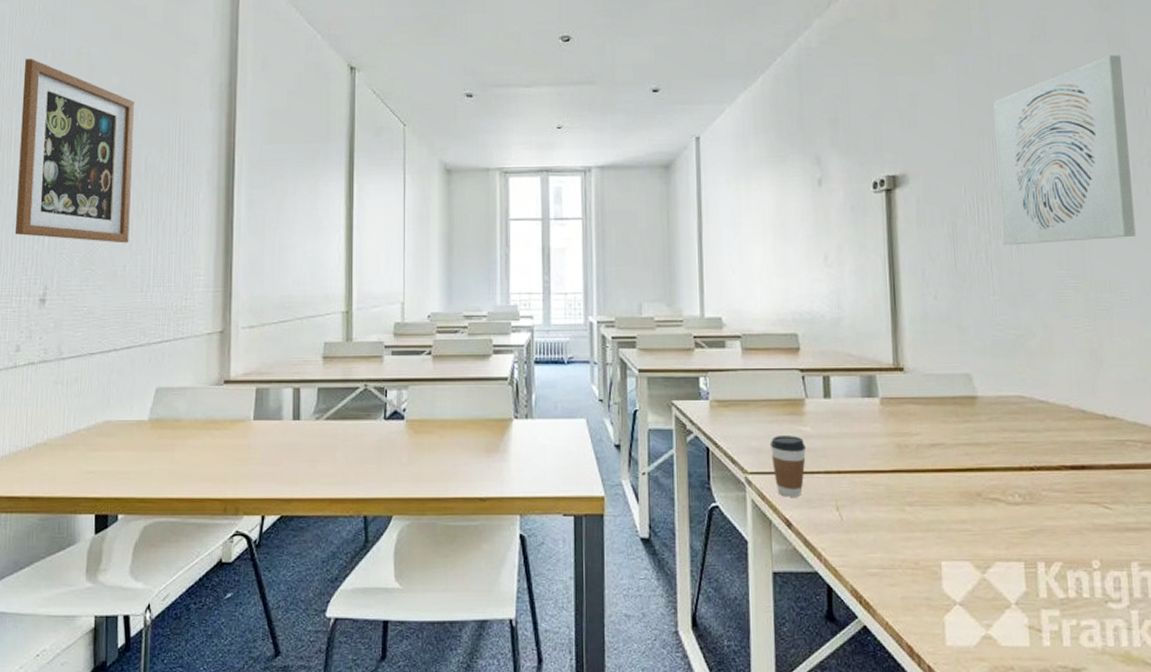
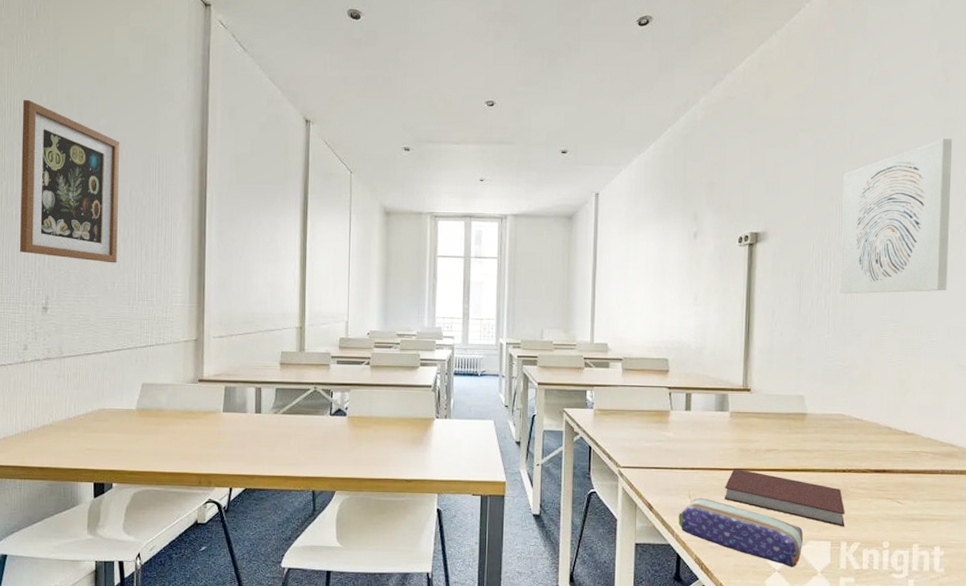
coffee cup: present [769,436,806,497] -> none [639,439,668,487]
pencil case: none [825,510,988,598] -> present [678,498,803,568]
notebook: none [881,470,1039,543] -> present [723,469,845,527]

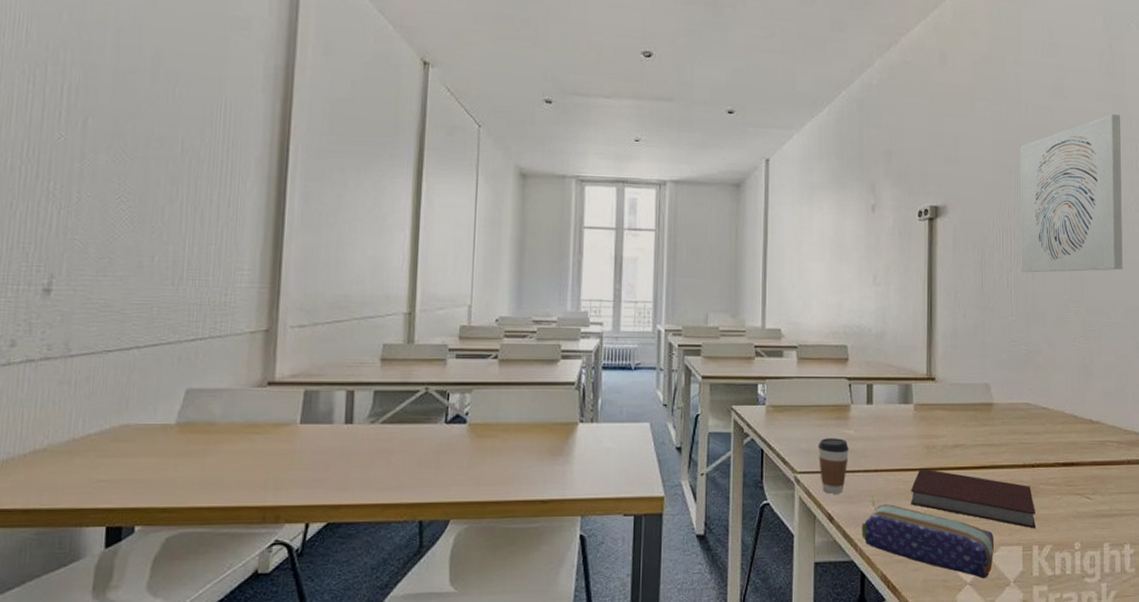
wall art: present [19,100,120,263] -> none [13,17,172,232]
coffee cup: none [639,439,668,487] -> present [817,438,849,494]

